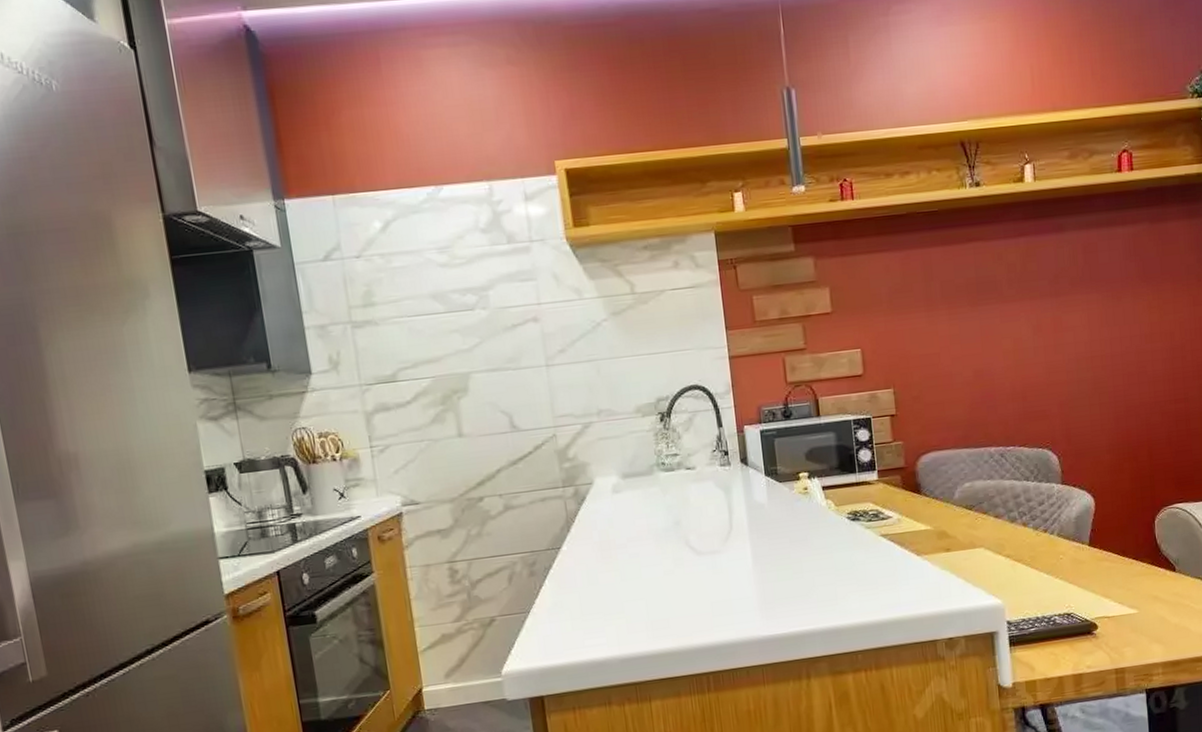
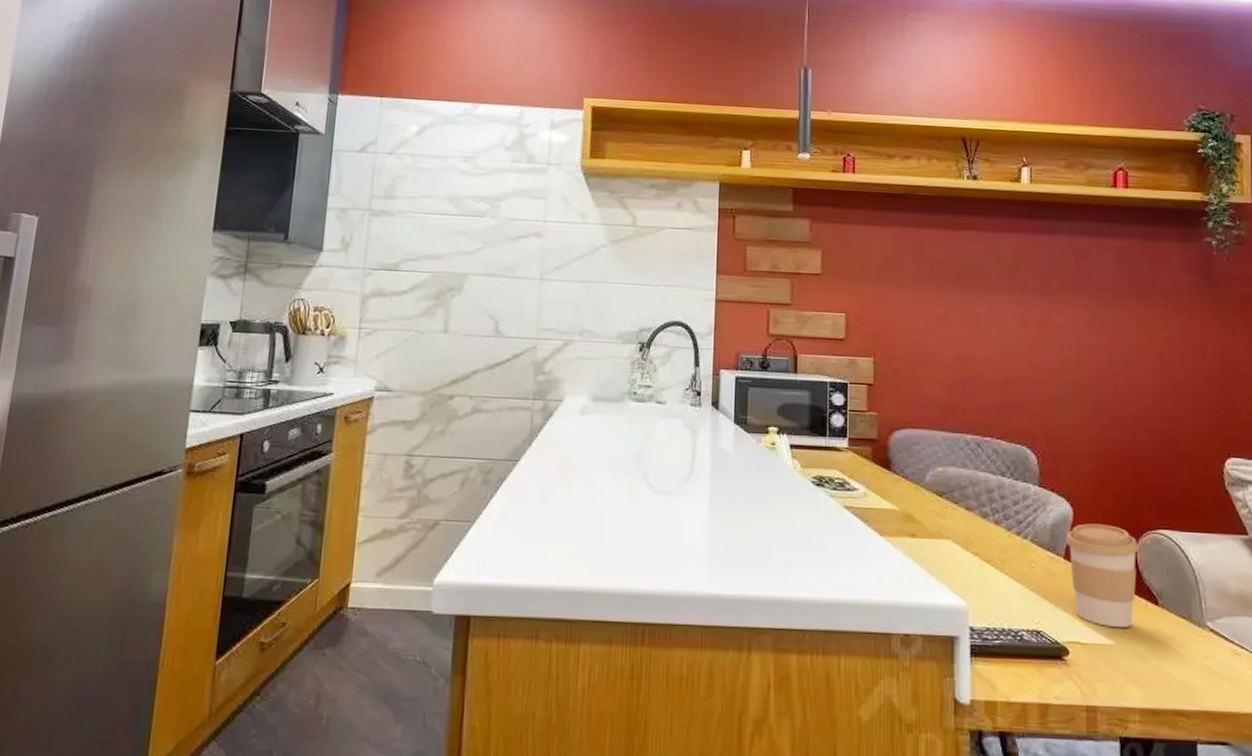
coffee cup: none [1089,508,1157,599] -> present [1066,523,1139,628]

